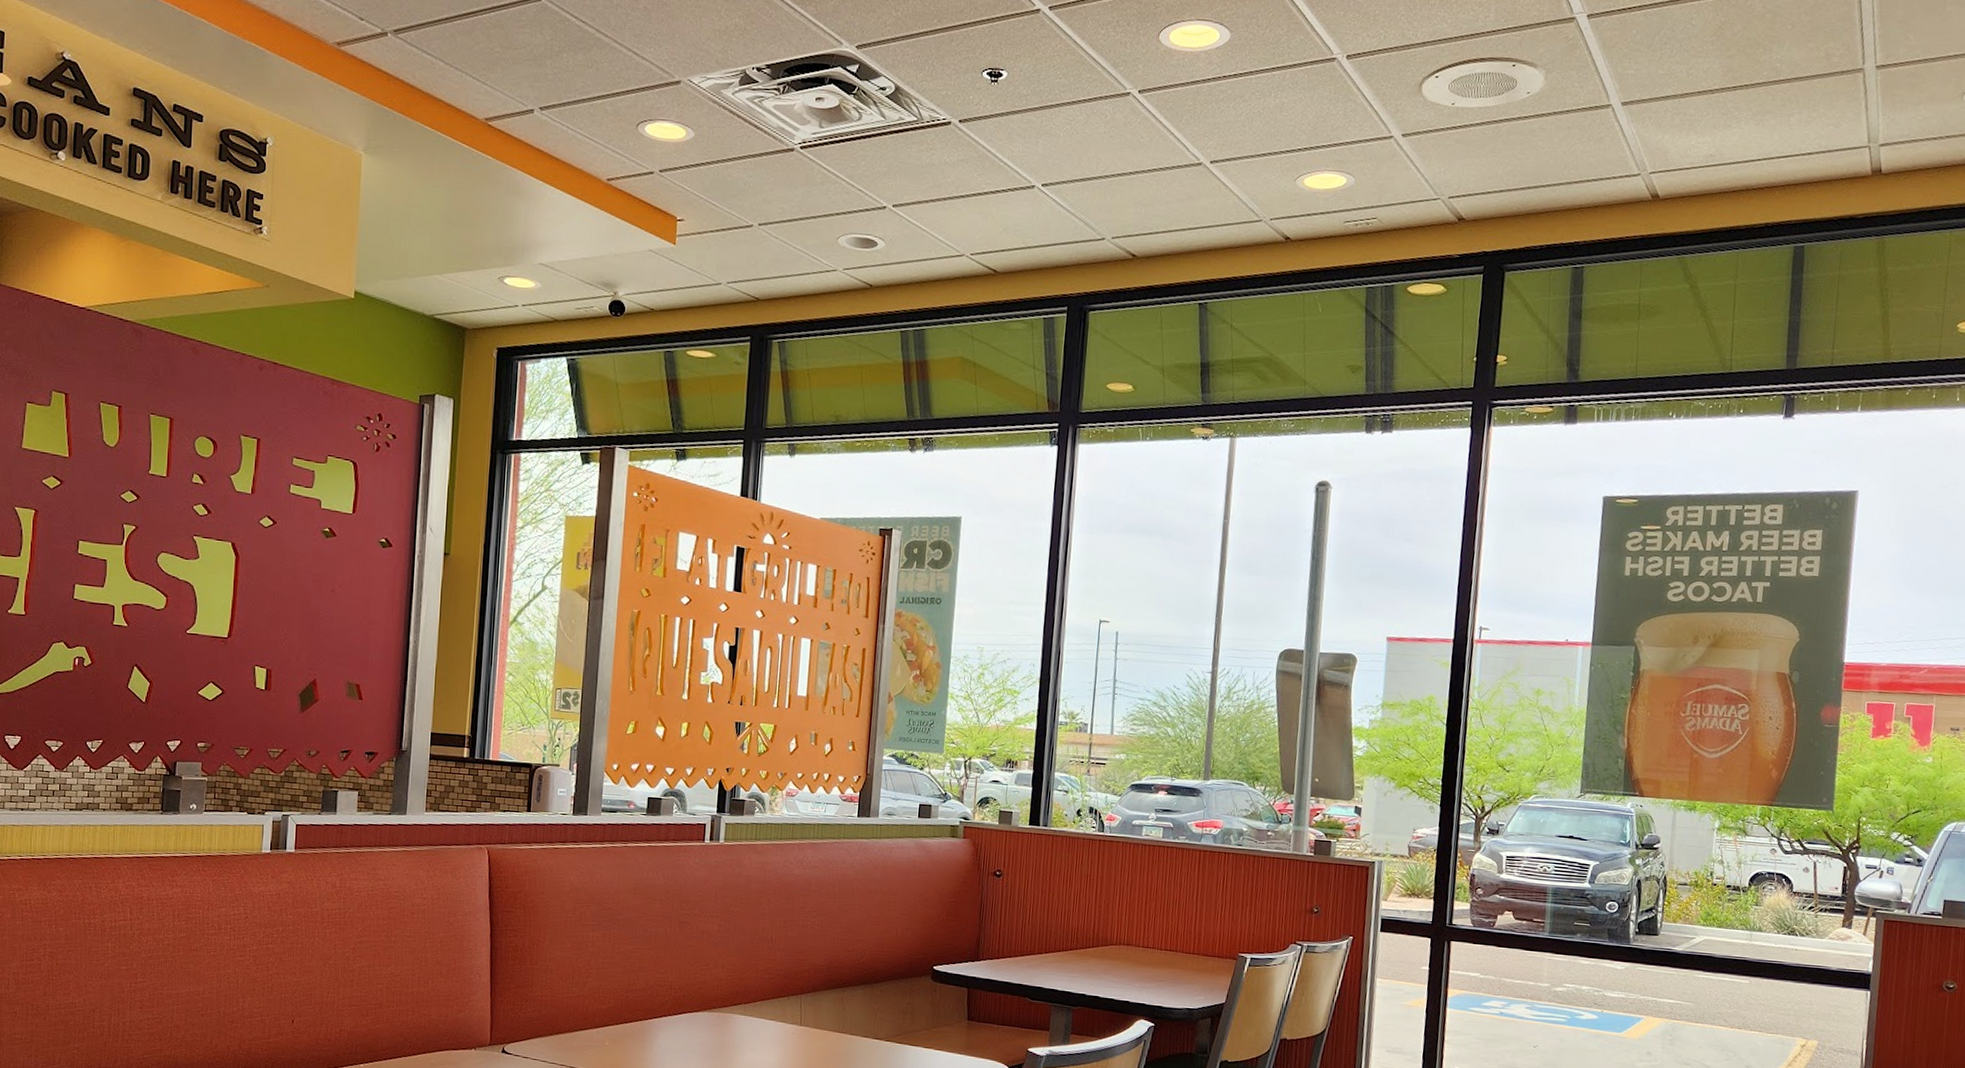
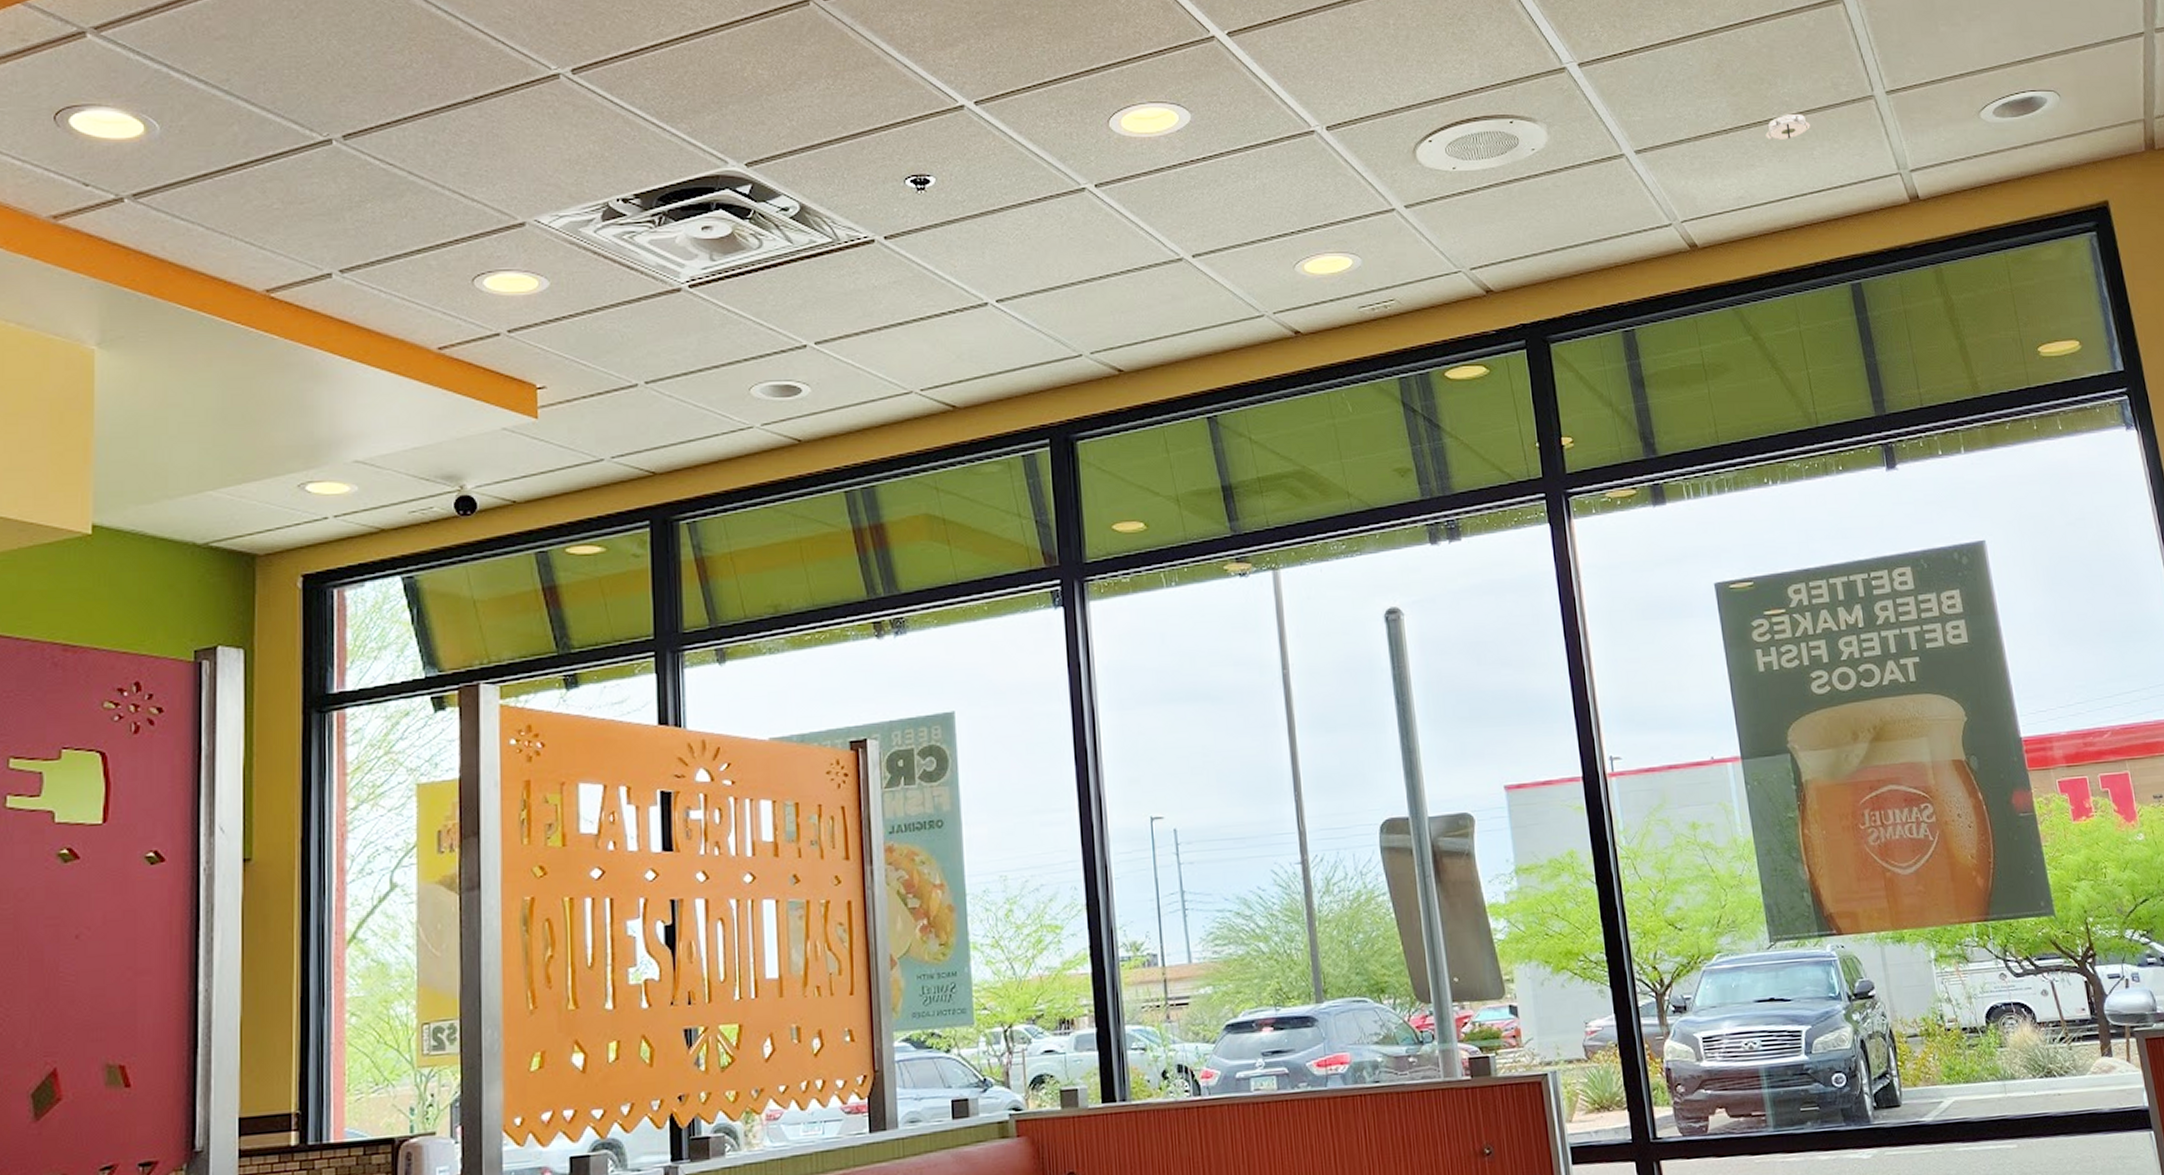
smoke detector: none [1746,79,1795,108] -> present [1765,113,1811,145]

